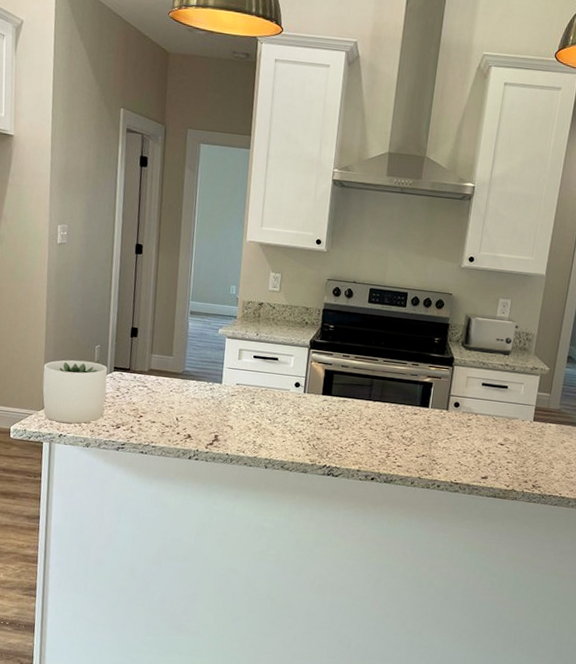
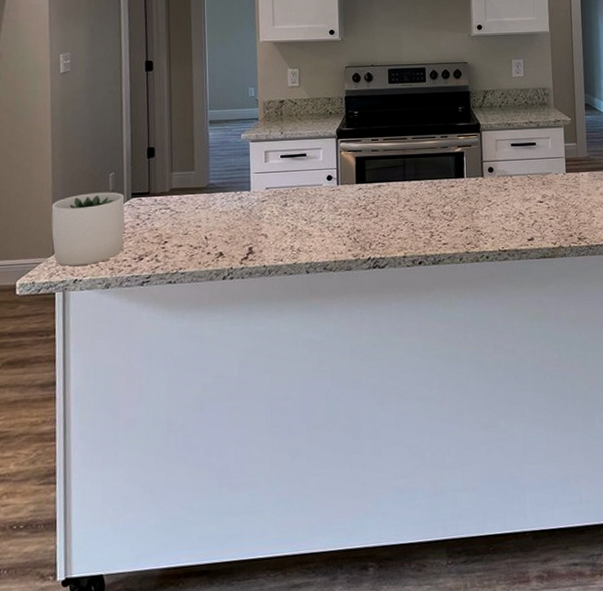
toaster: present [460,312,519,355] -> none [482,76,535,114]

